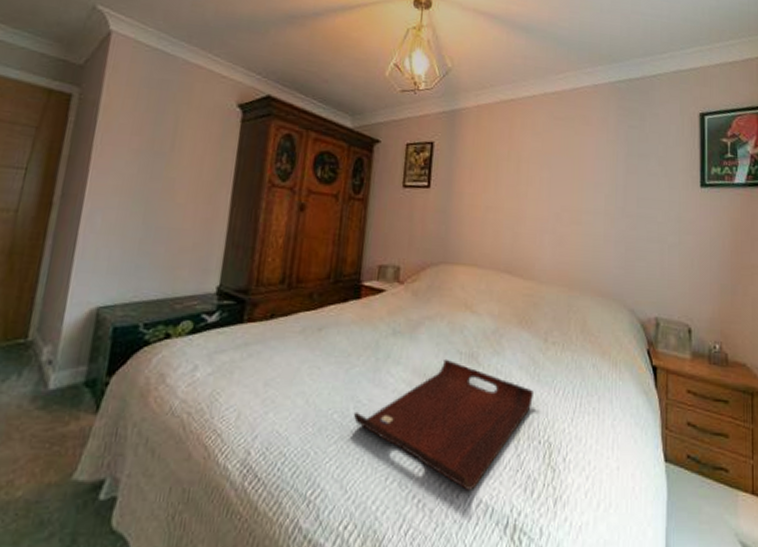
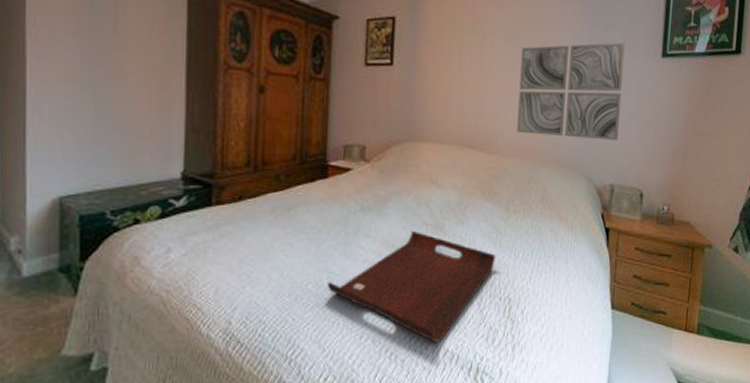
wall art: none [554,171,662,271] -> present [517,42,626,141]

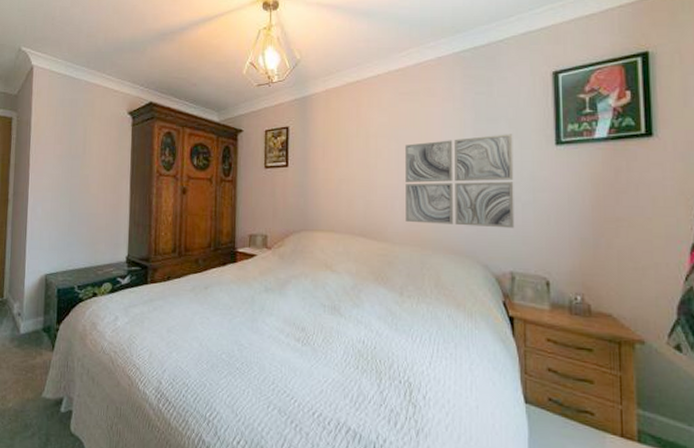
serving tray: present [326,230,495,342] -> none [237,310,392,419]

